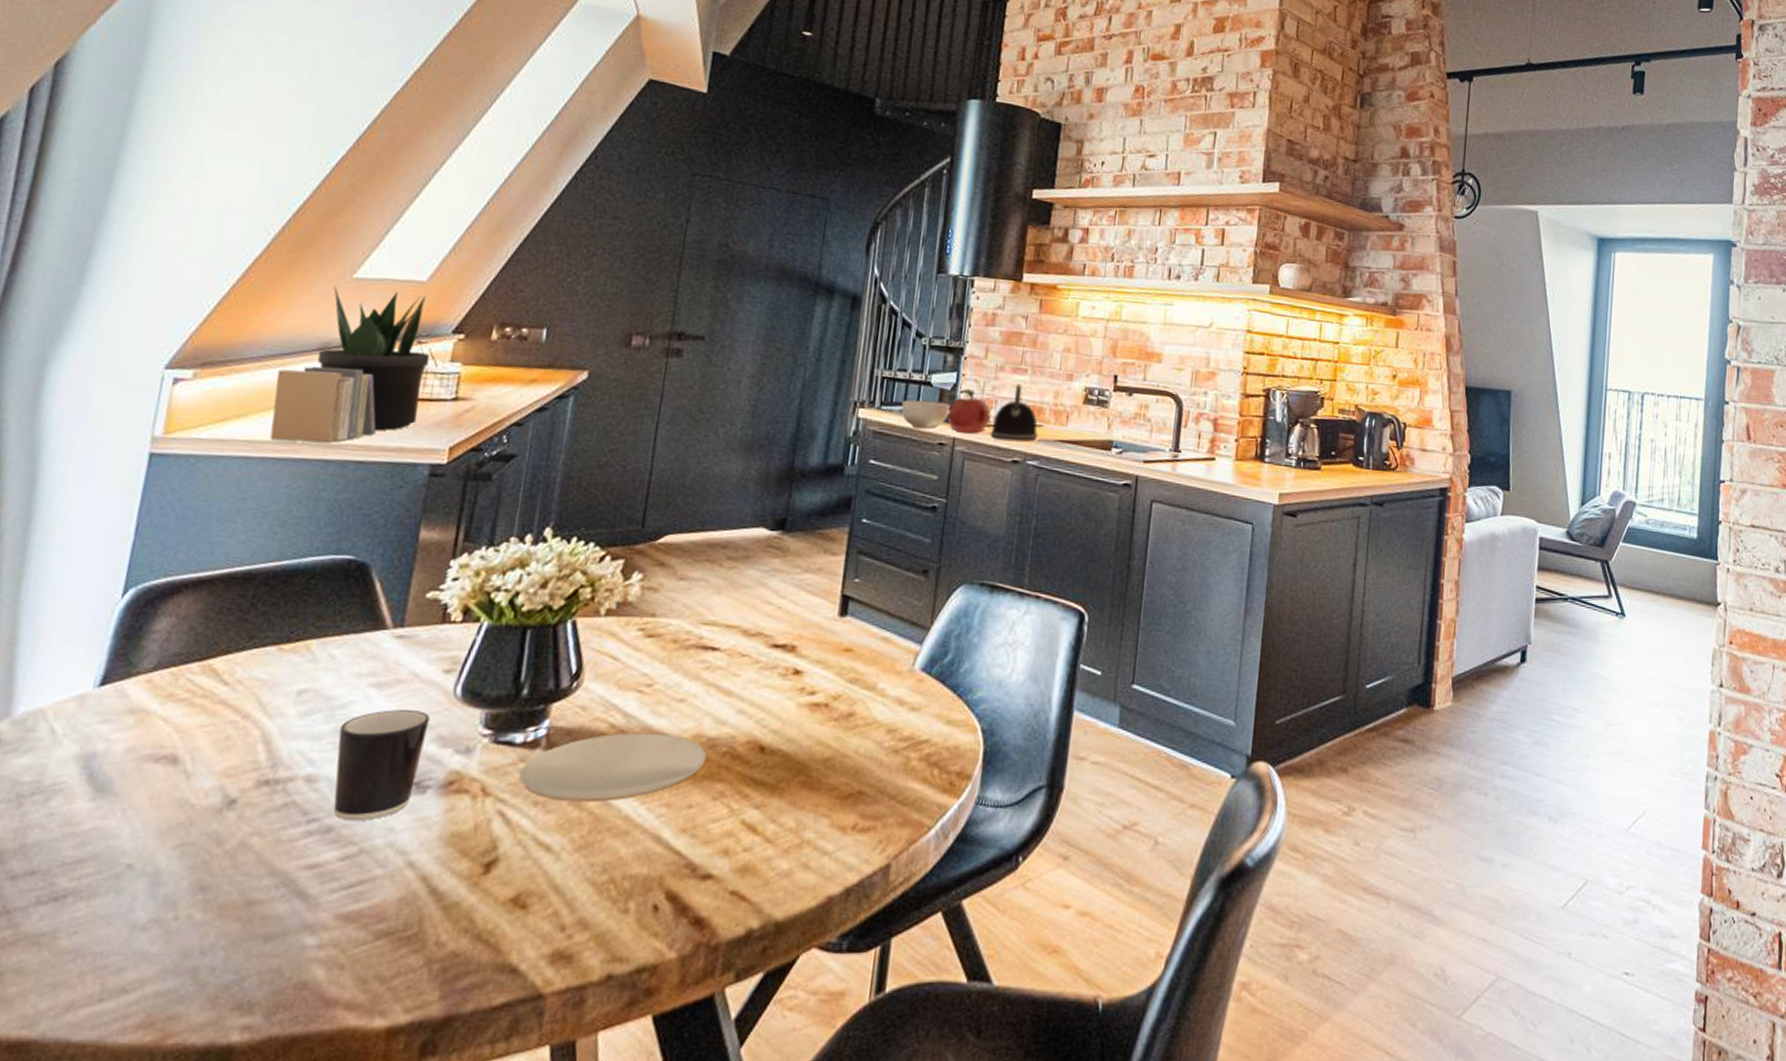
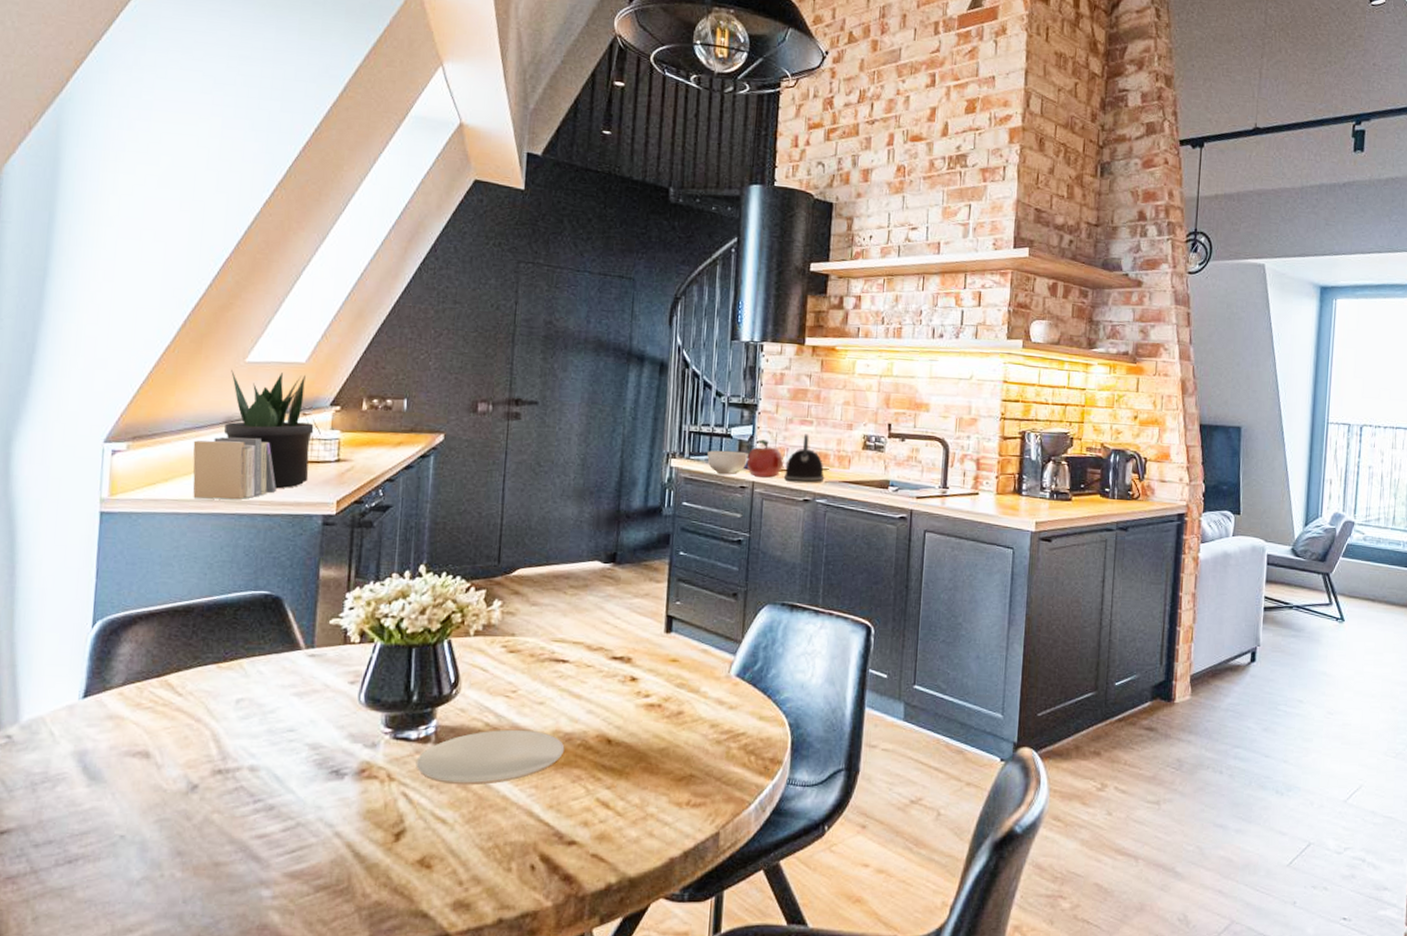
mug: present [333,709,430,822] -> none [271,713,342,801]

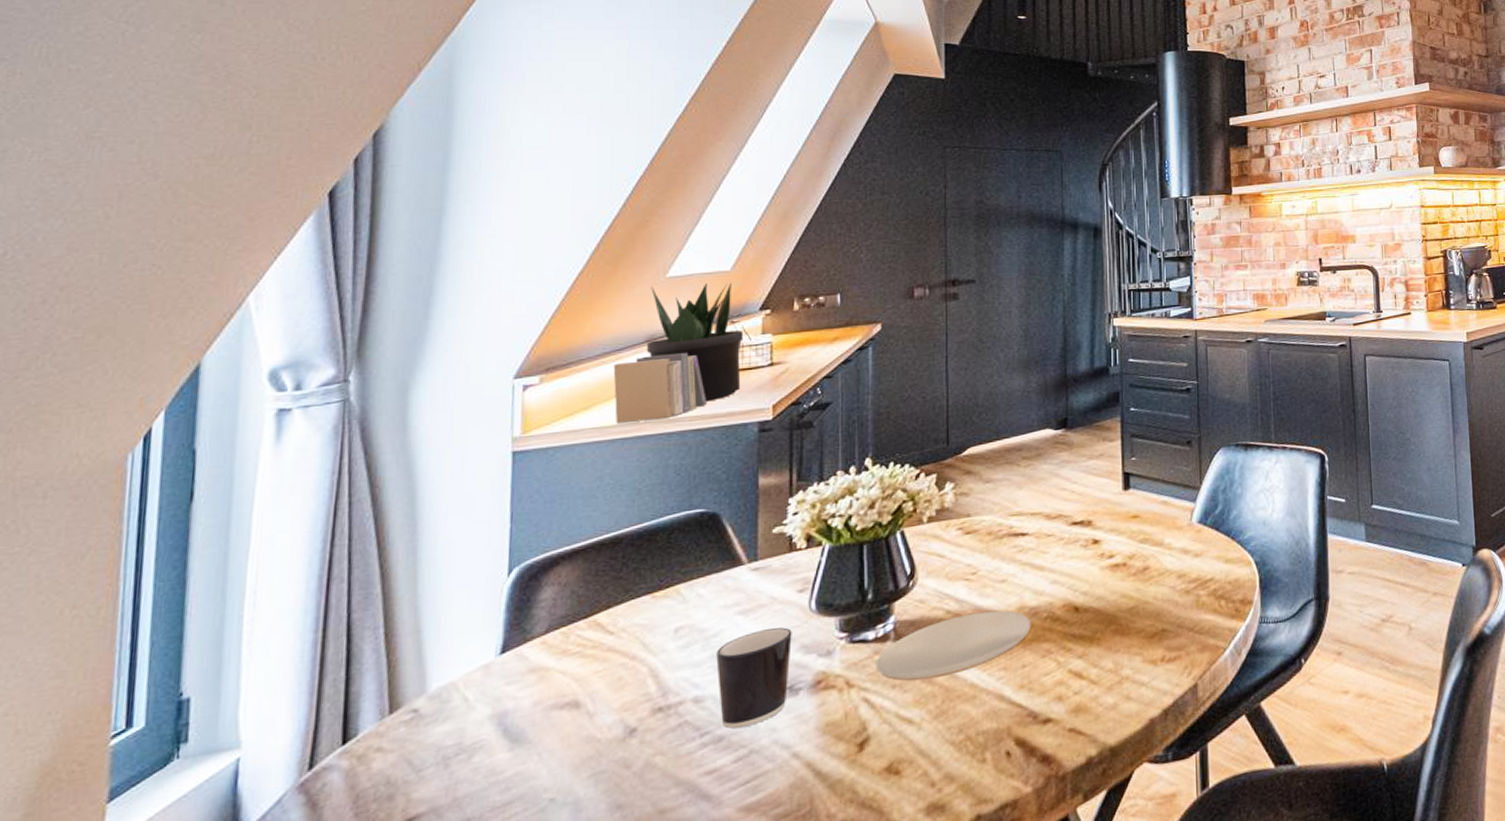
mug: none [271,713,342,801] -> present [716,627,792,729]
bowl: present [707,450,748,475] -> none [1148,302,1189,328]
fruit: present [746,439,783,479] -> none [1187,288,1223,326]
kettle: present [784,434,825,484] -> none [1225,278,1264,327]

